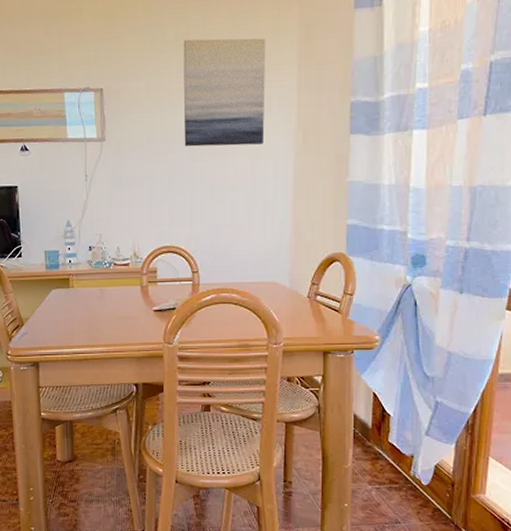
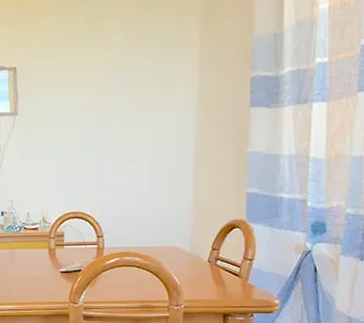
wall art: present [183,38,266,147] -> none [91,18,169,120]

